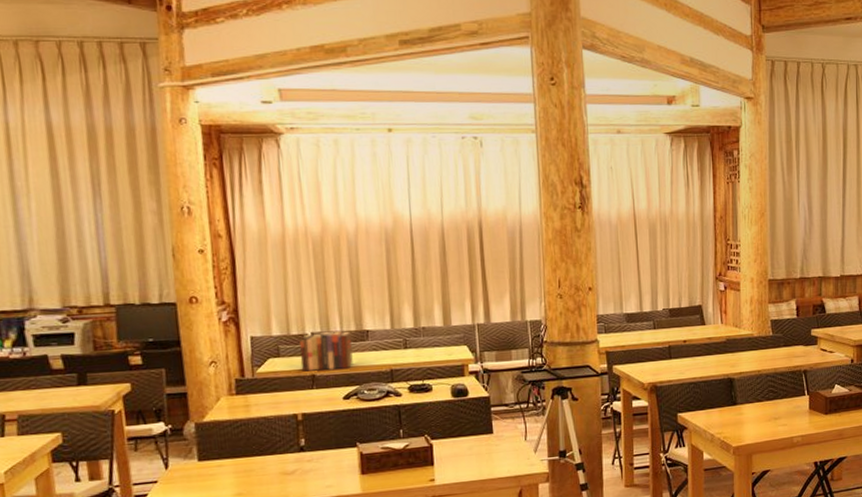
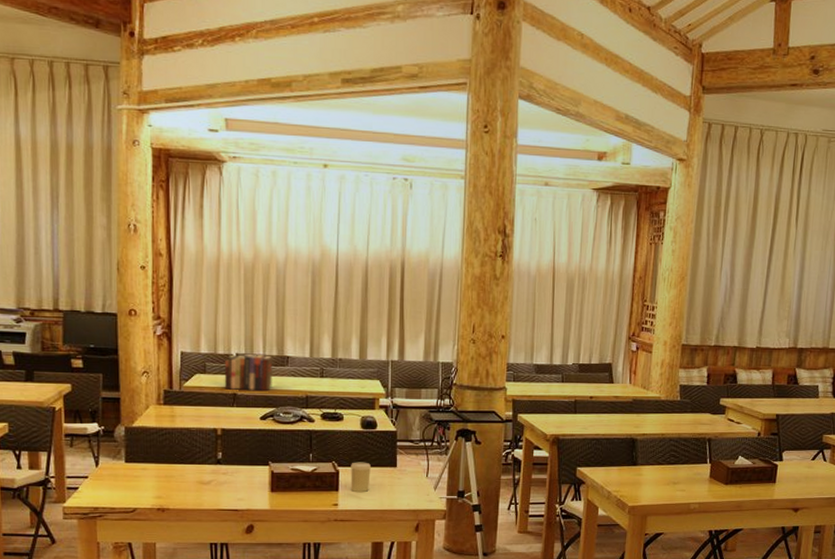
cup: none [444,432,467,465] -> present [350,462,371,493]

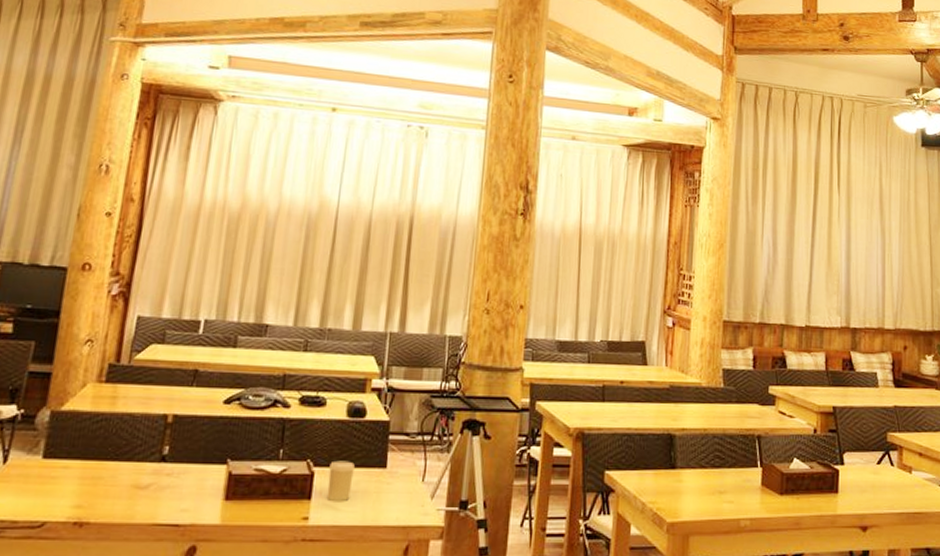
books: present [224,353,273,390] -> none [184,320,249,366]

